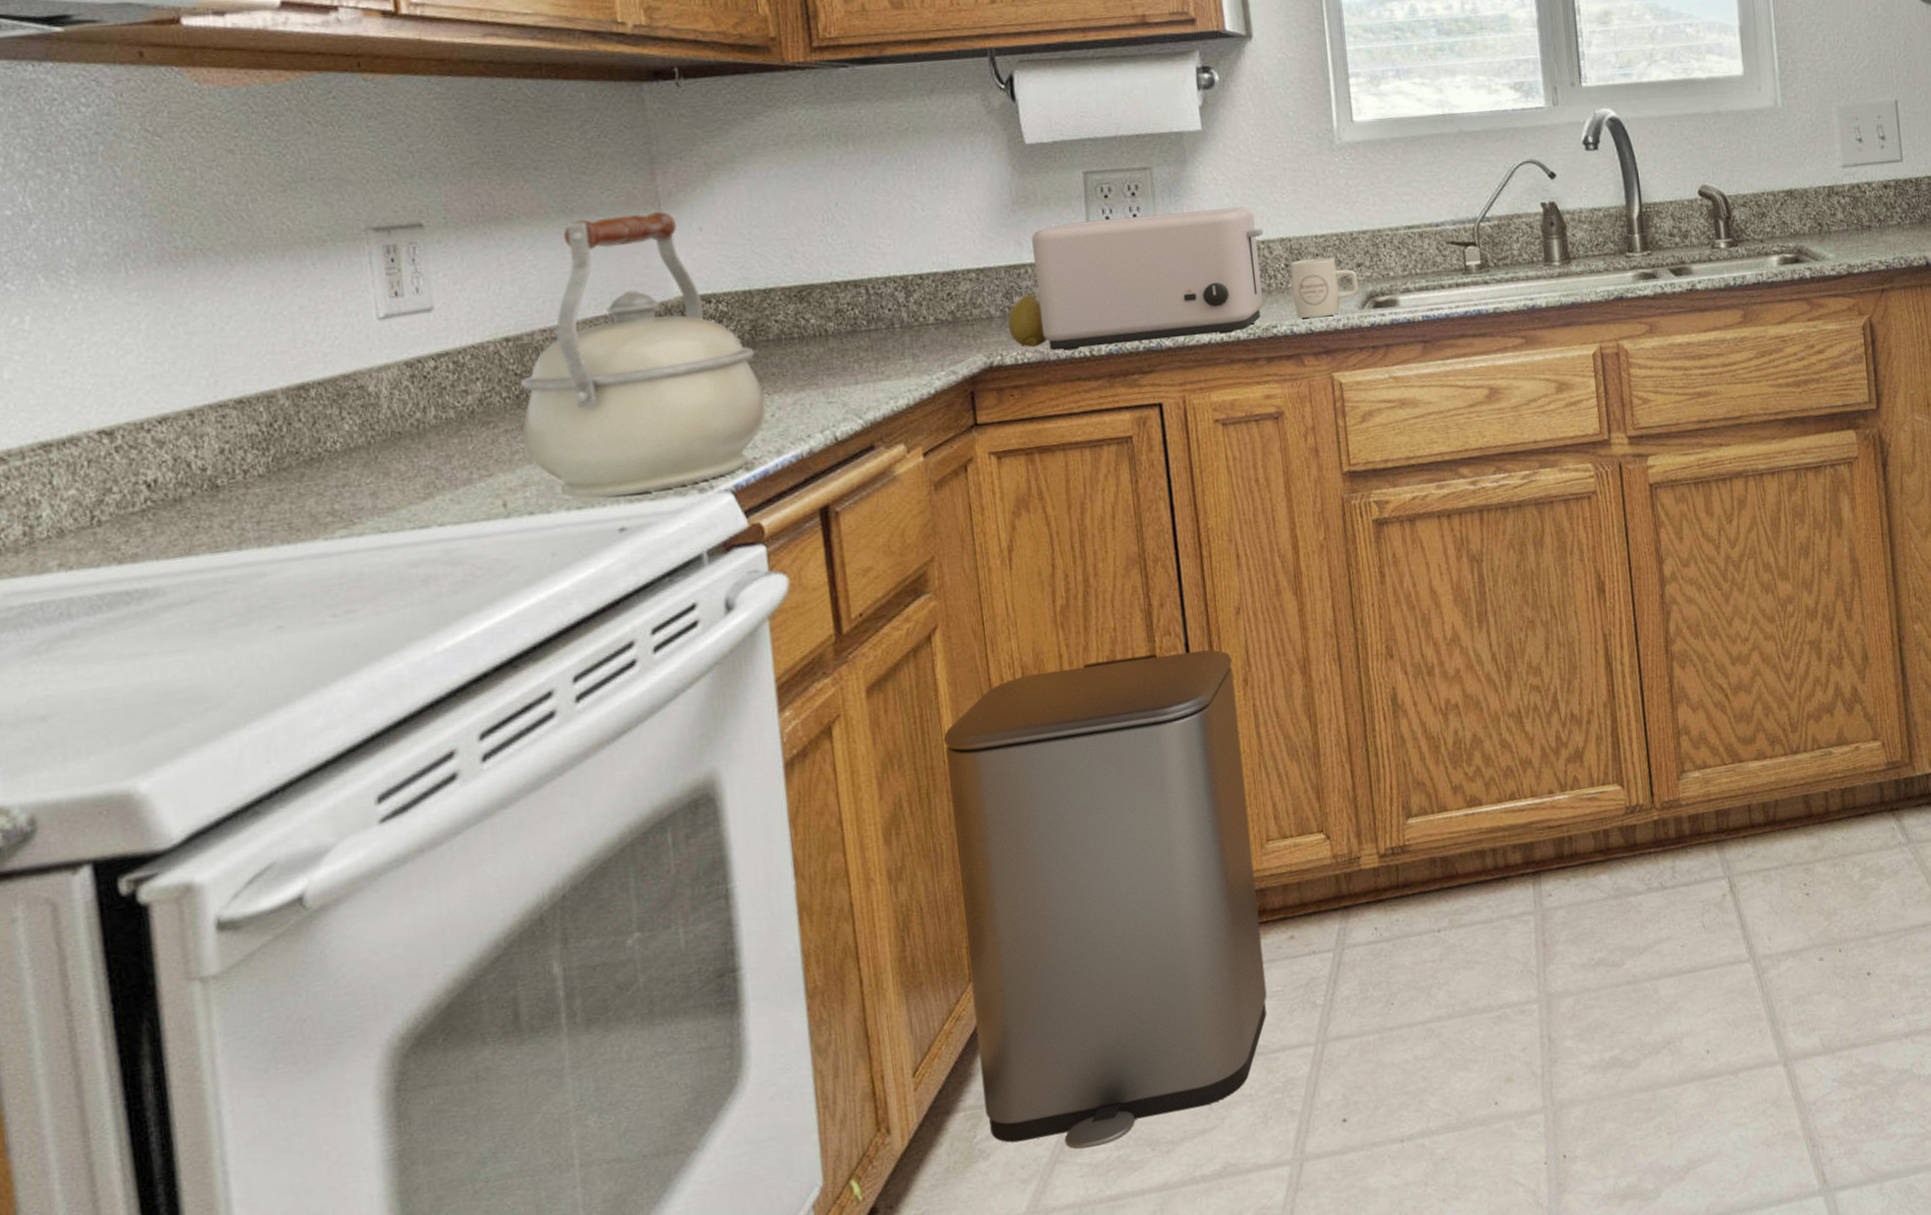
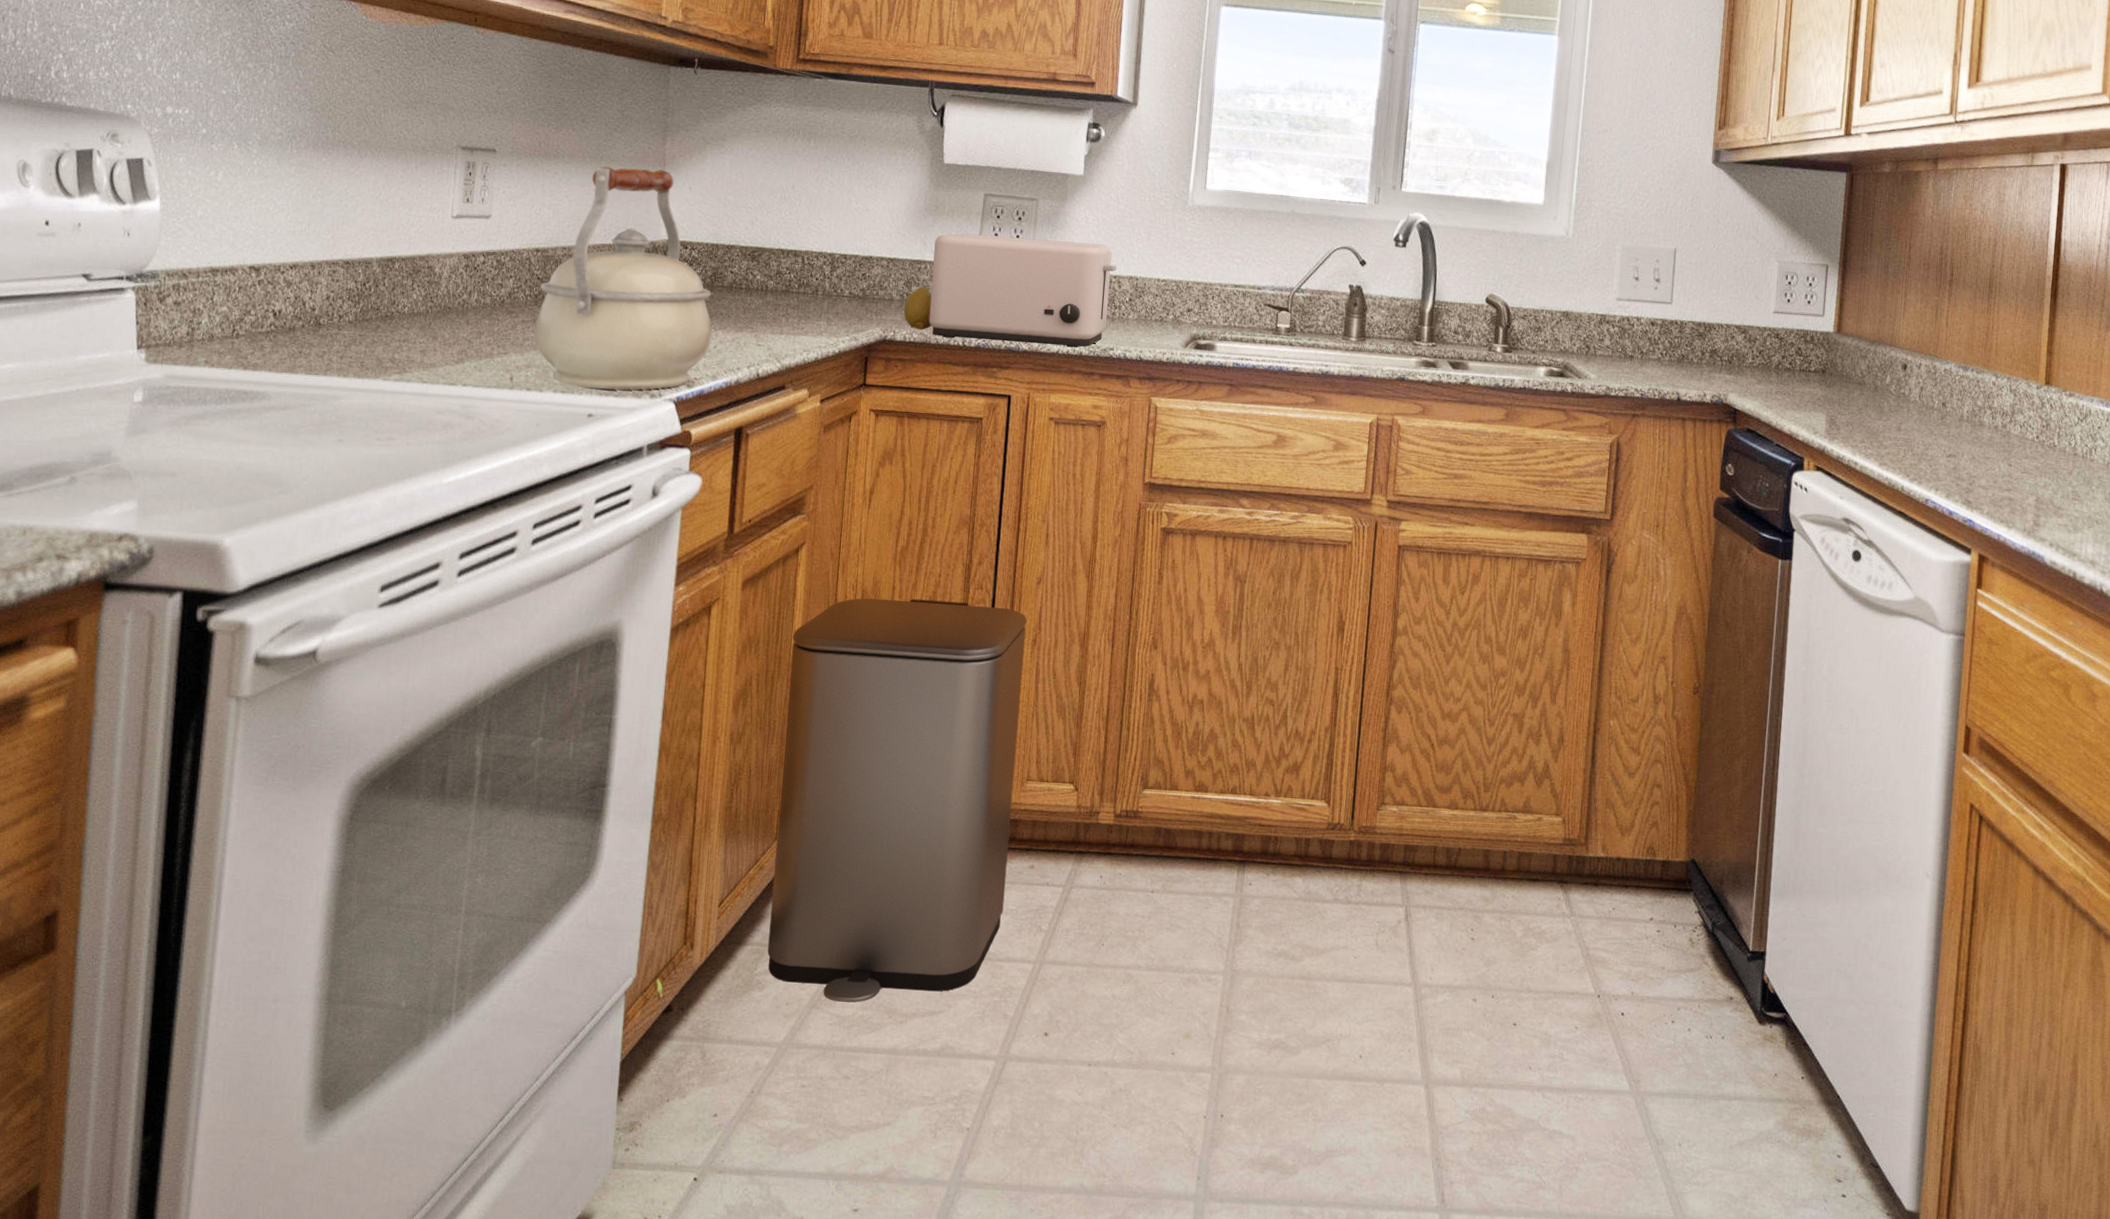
mug: present [1290,257,1359,319] -> none [1130,297,1187,349]

